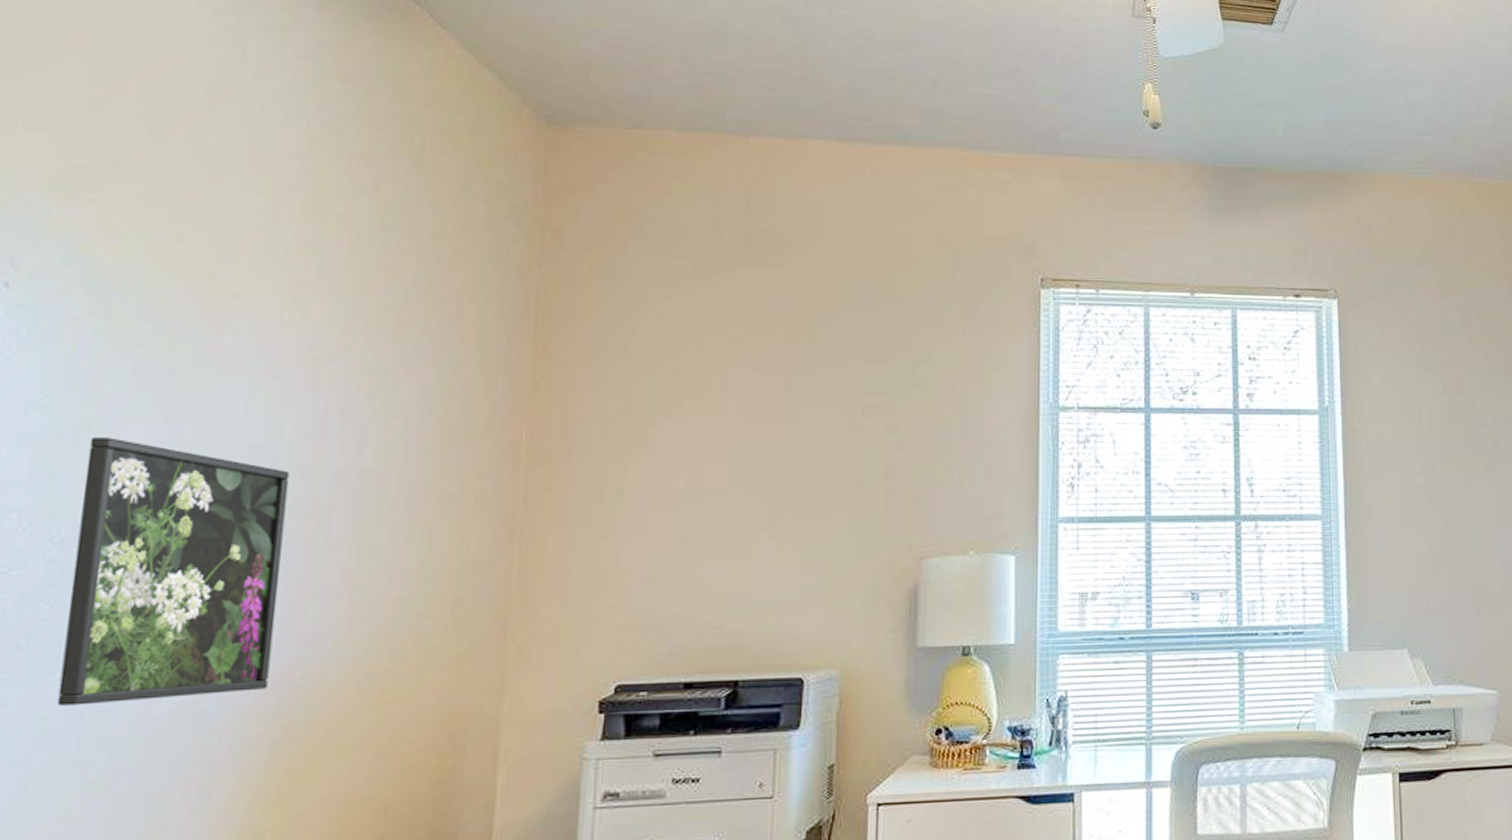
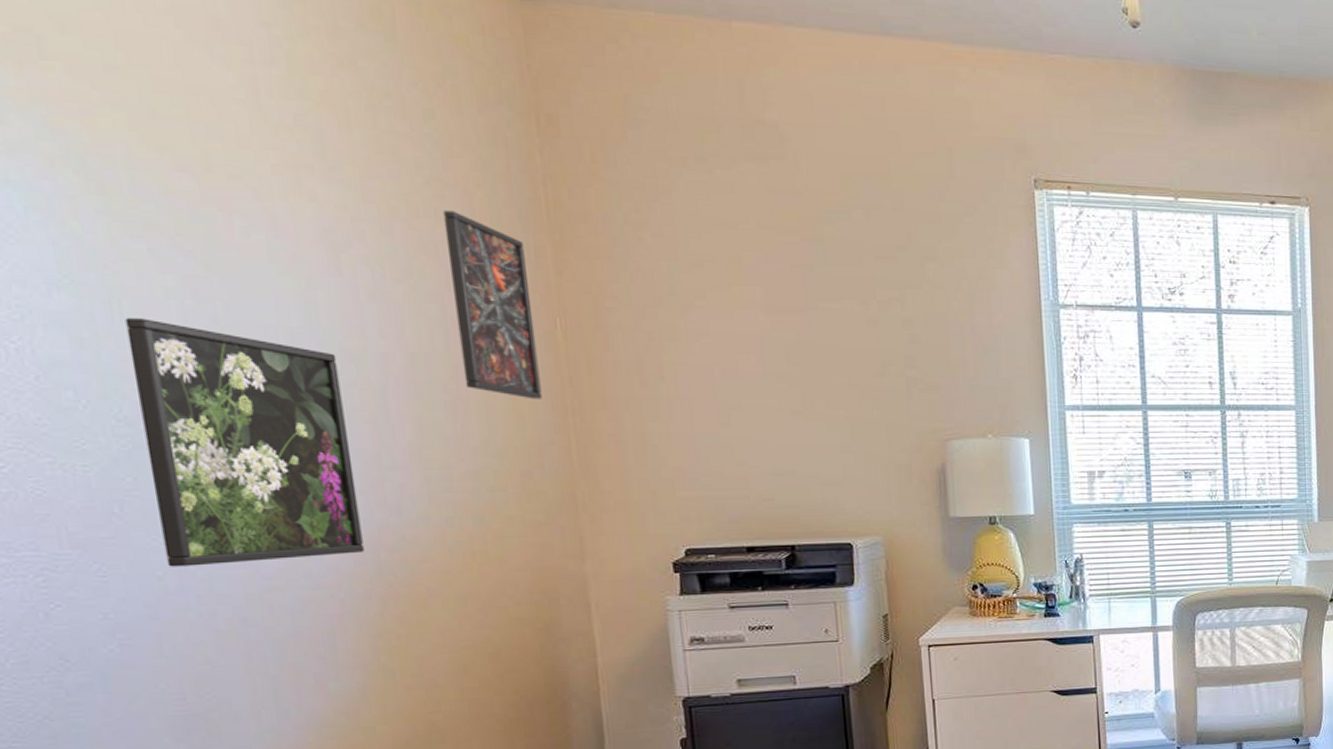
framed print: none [415,323,504,517] -> present [442,210,542,399]

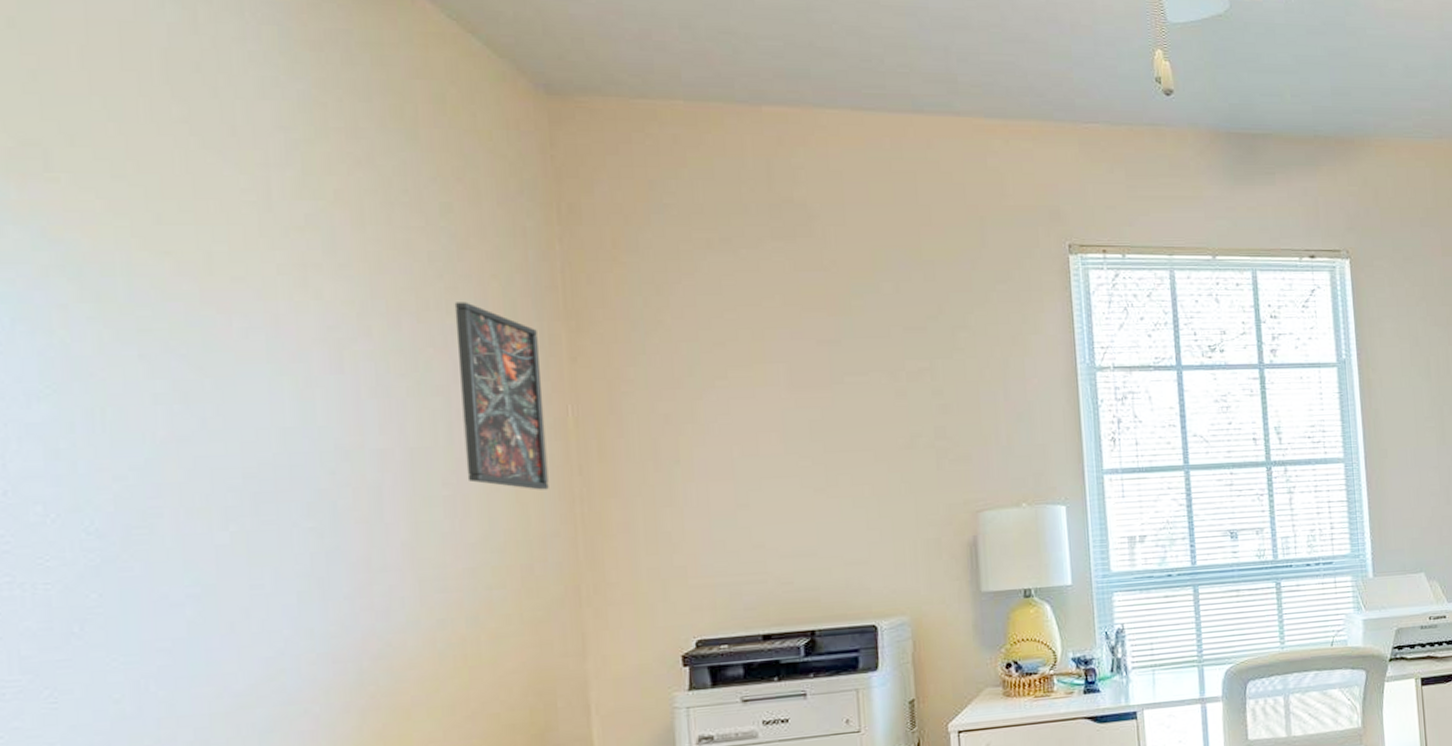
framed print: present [125,318,364,567] -> none [107,426,345,689]

